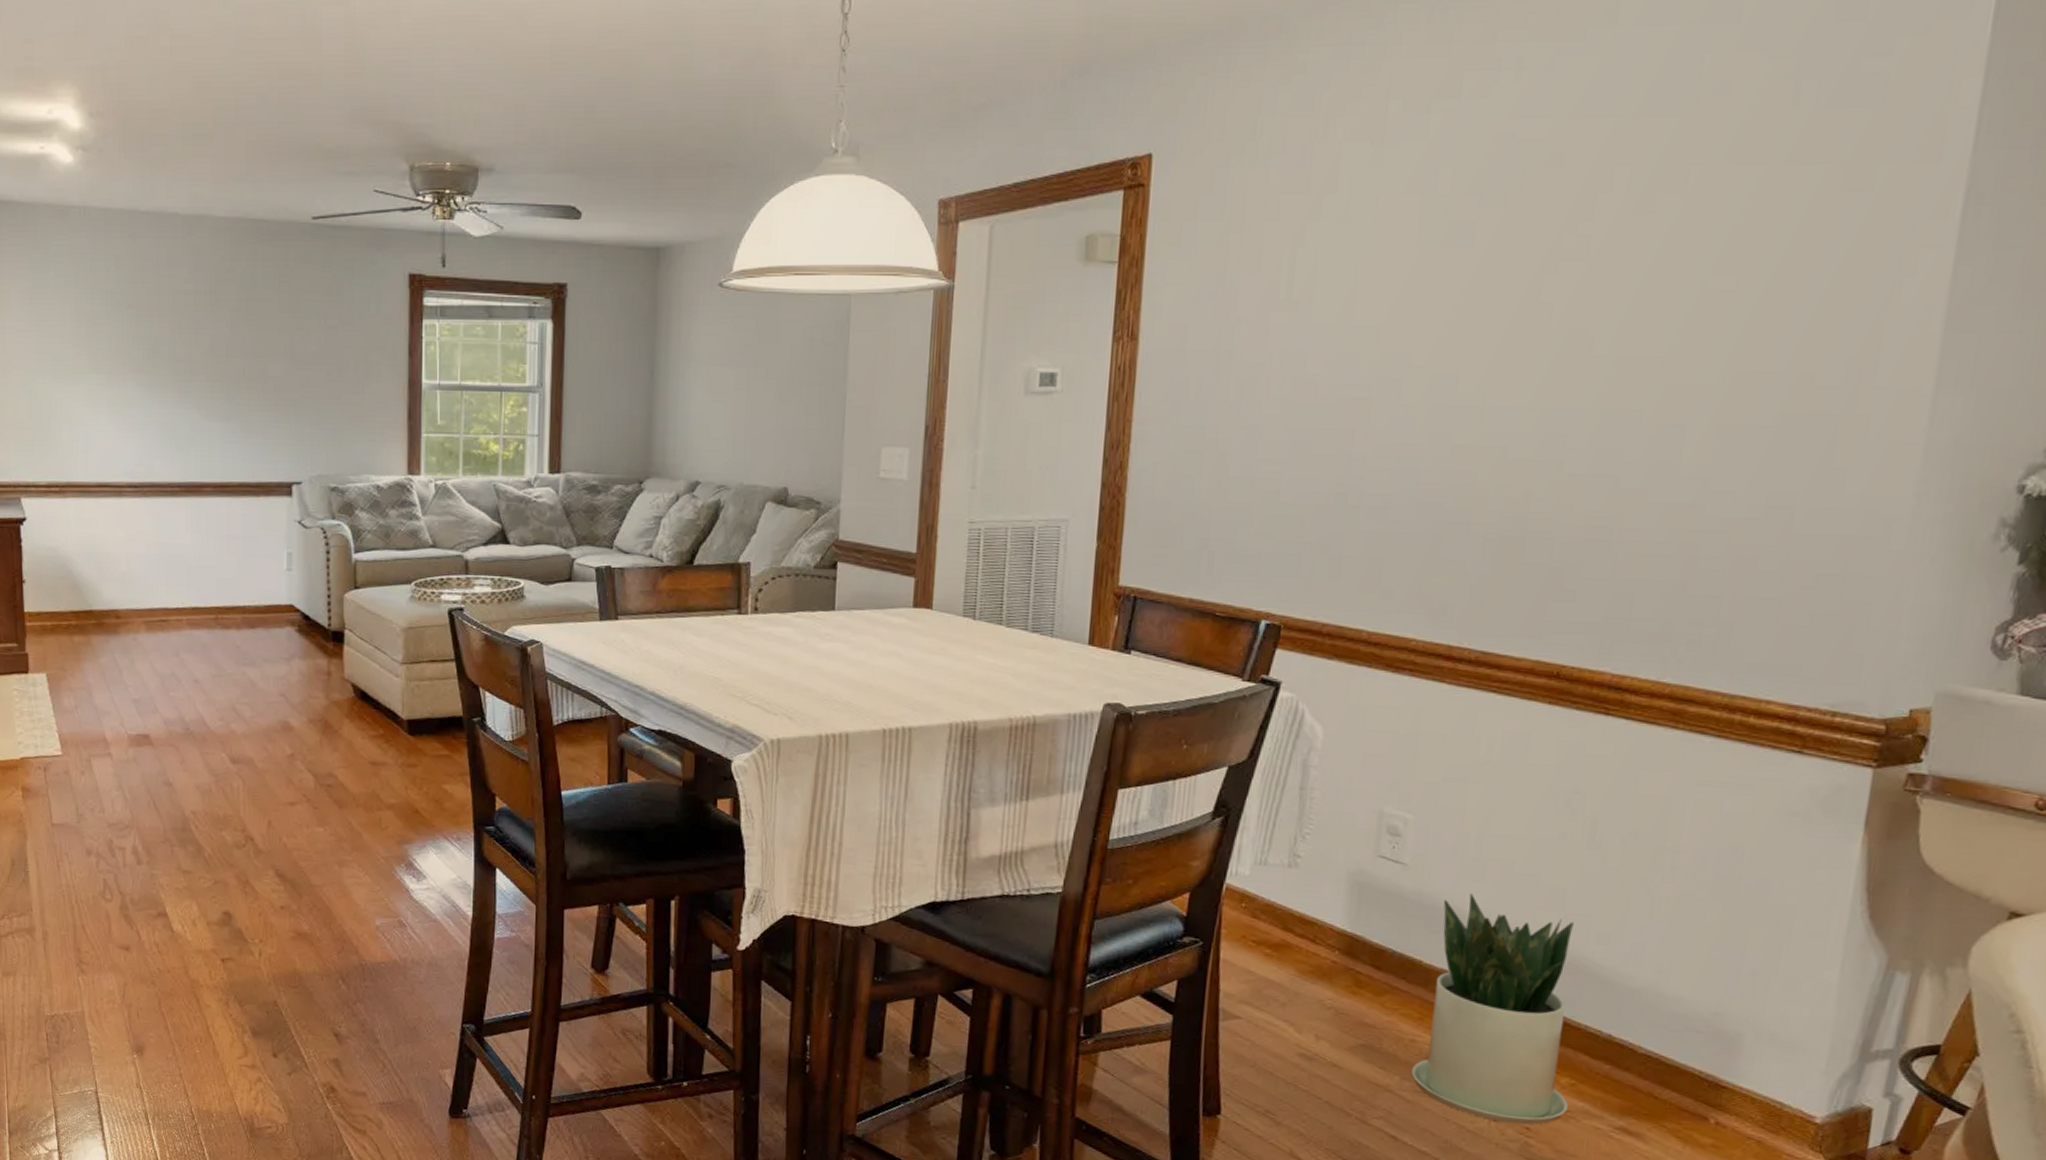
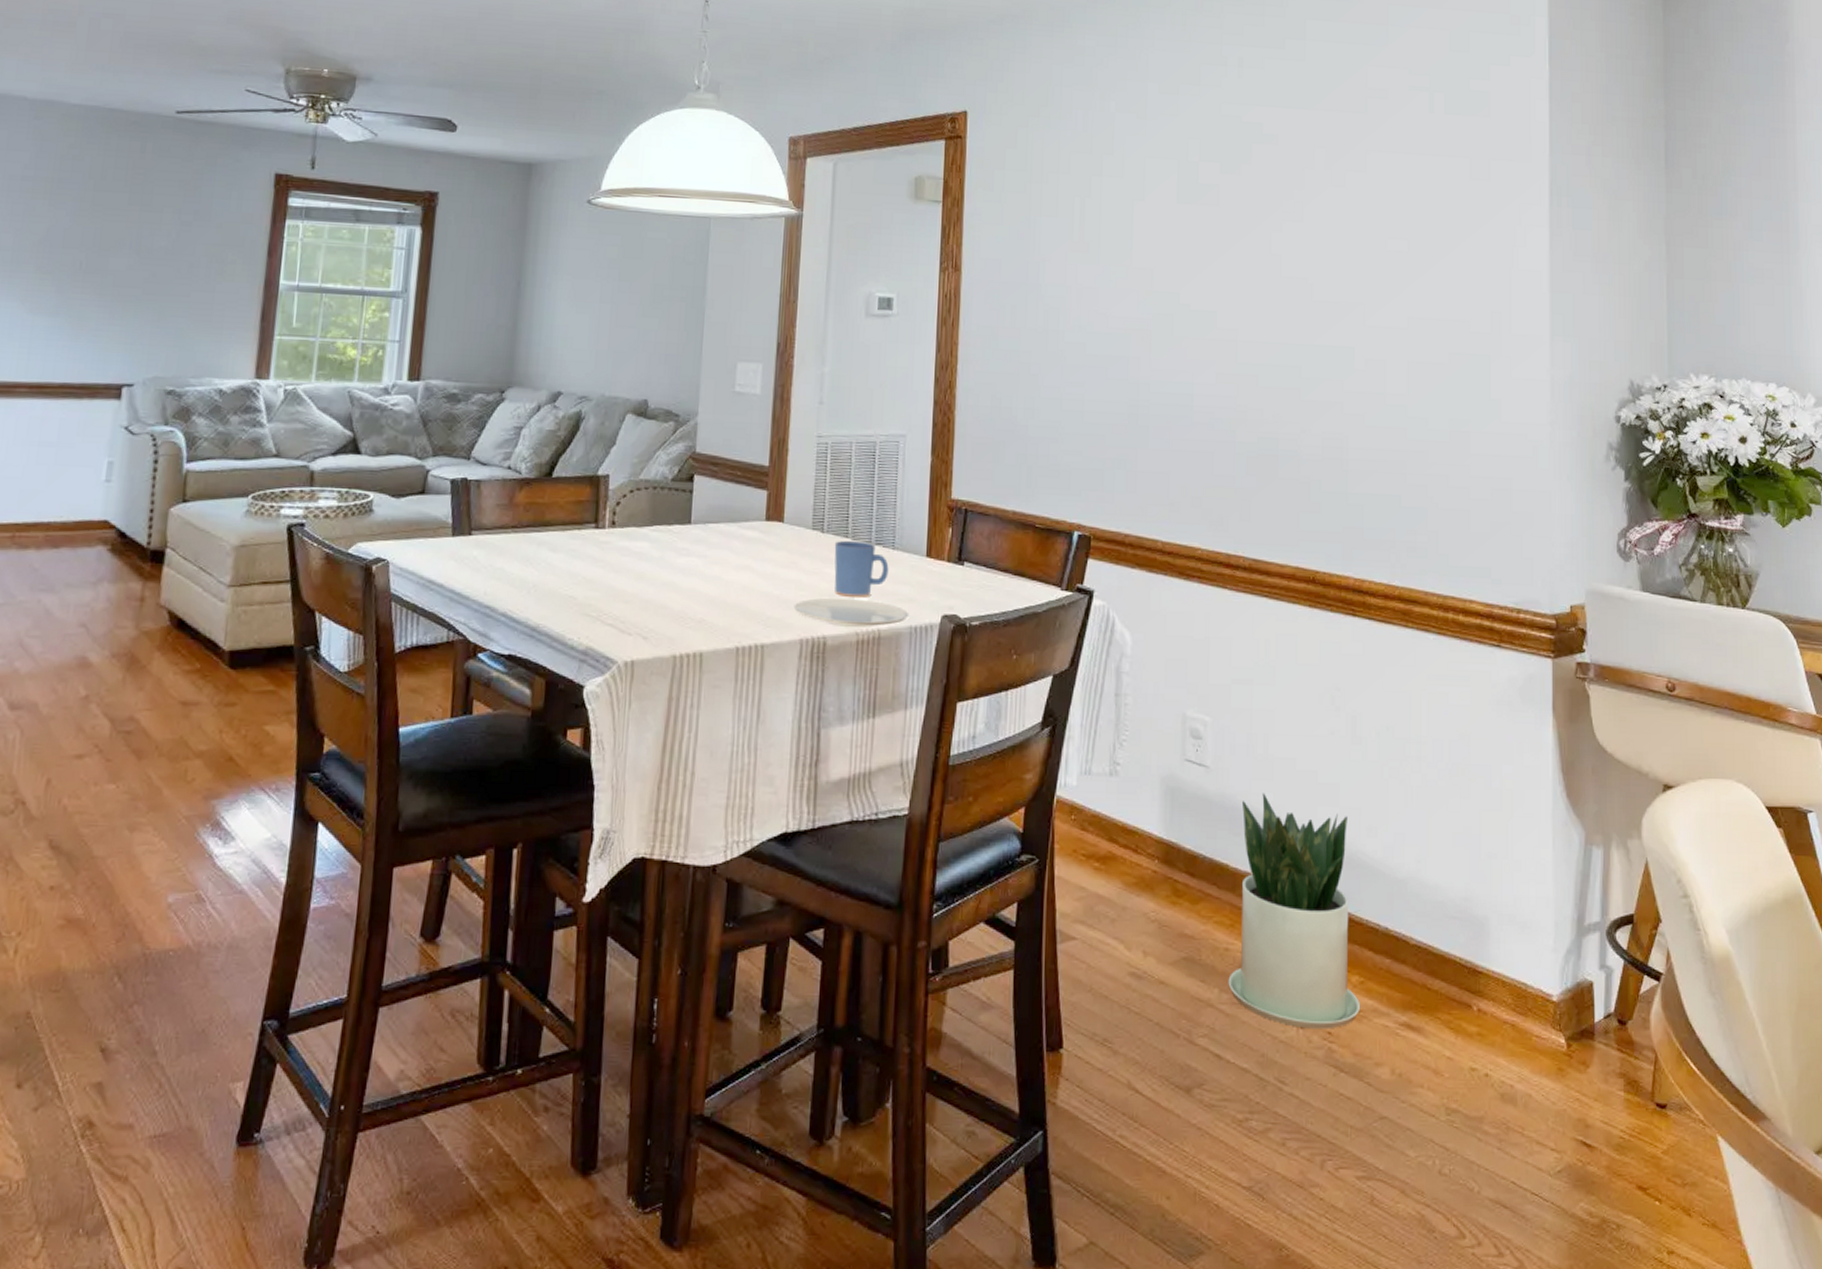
plate: none [943,684,1068,714] -> present [793,597,909,627]
mug: none [986,627,1047,684] -> present [834,540,889,597]

